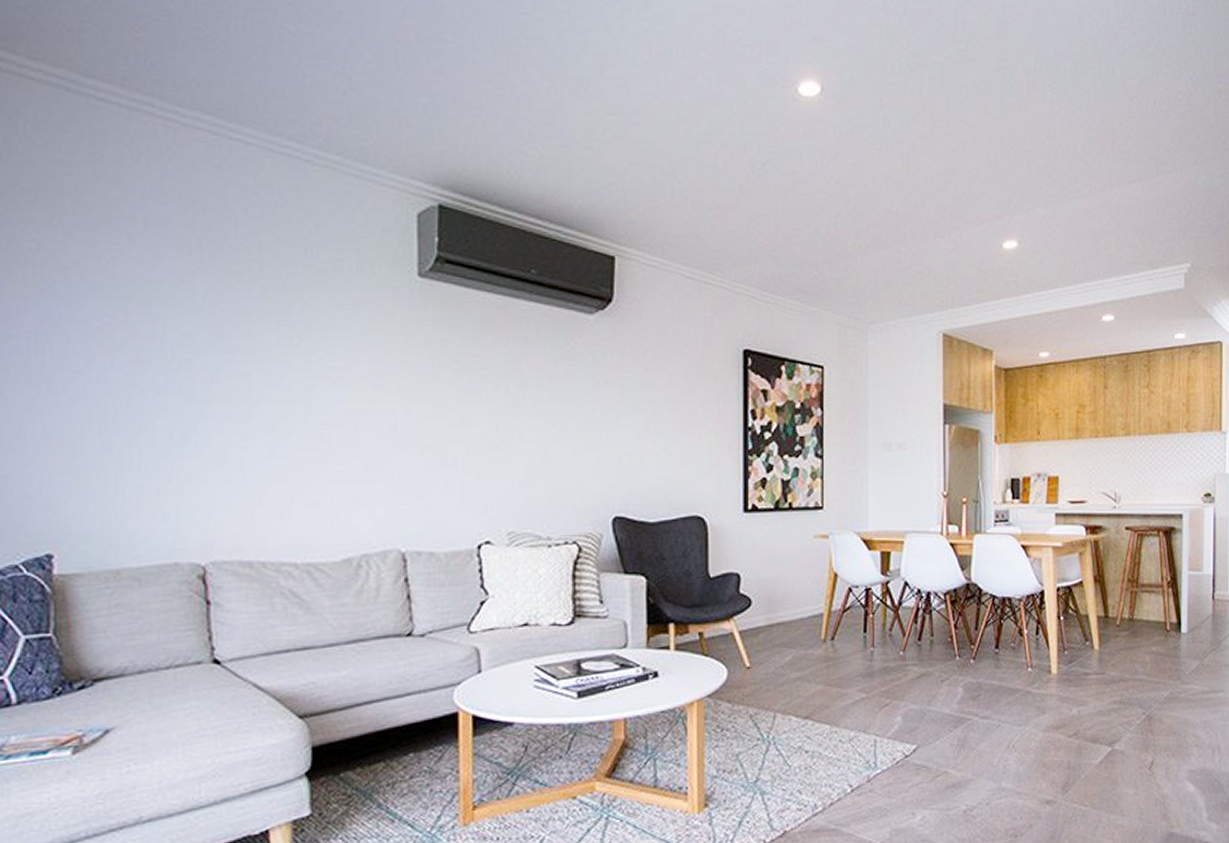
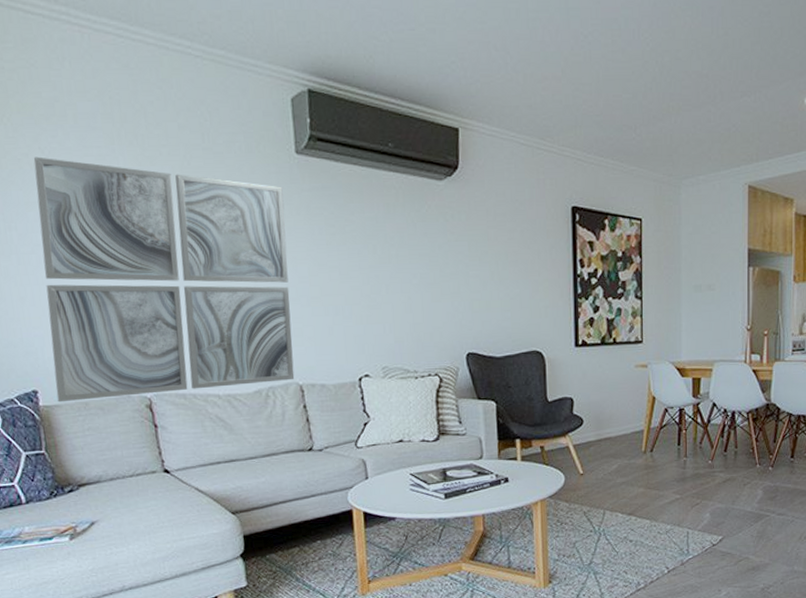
wall art: none [78,266,399,571] -> present [33,156,295,403]

